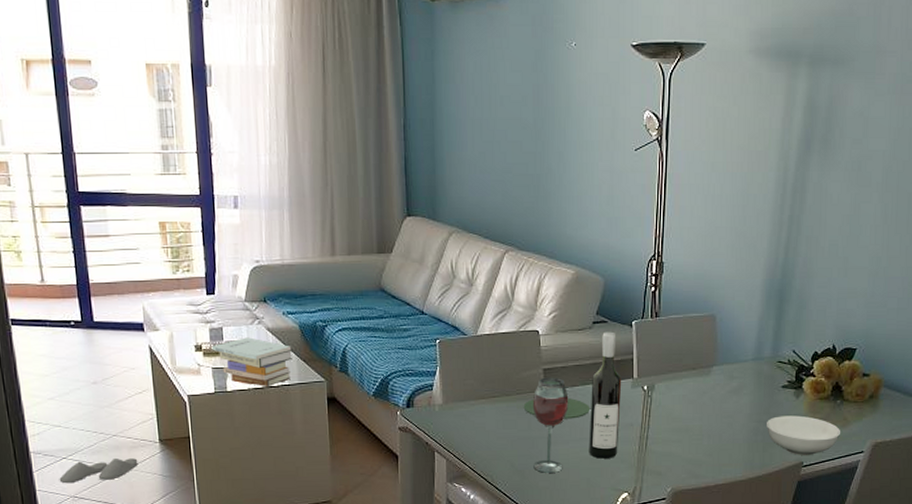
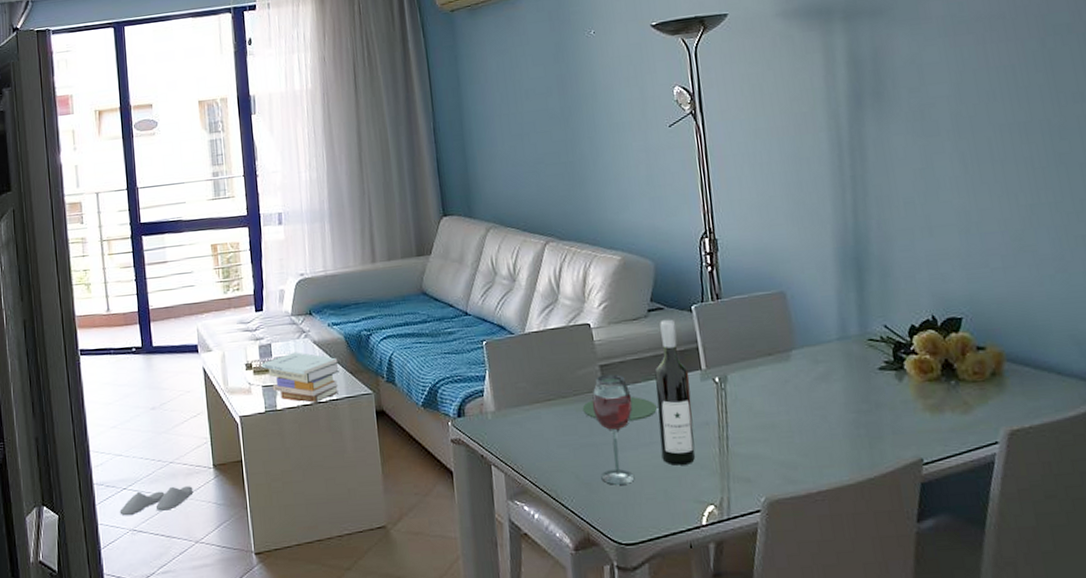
bowl: present [767,415,841,456] -> none [868,402,965,452]

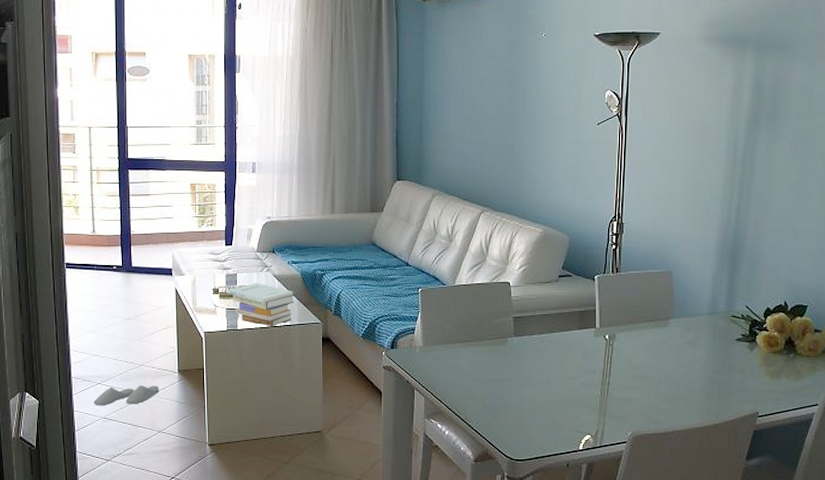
plate: present [582,397,657,421] -> none [495,345,555,364]
wineglass: present [591,374,635,485] -> none [503,325,536,413]
bottle: present [655,319,696,466] -> none [554,285,585,402]

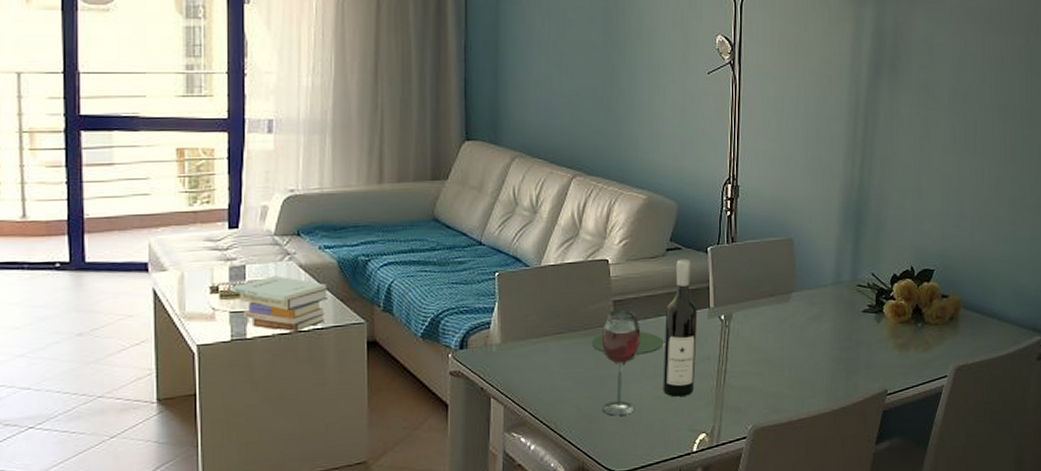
slippers: present [93,386,159,406] -> none [21,423,128,459]
plate: none [495,345,555,364] -> present [591,332,664,355]
wineglass: none [503,325,536,413] -> present [601,309,641,416]
bottle: none [554,285,585,402] -> present [663,259,698,397]

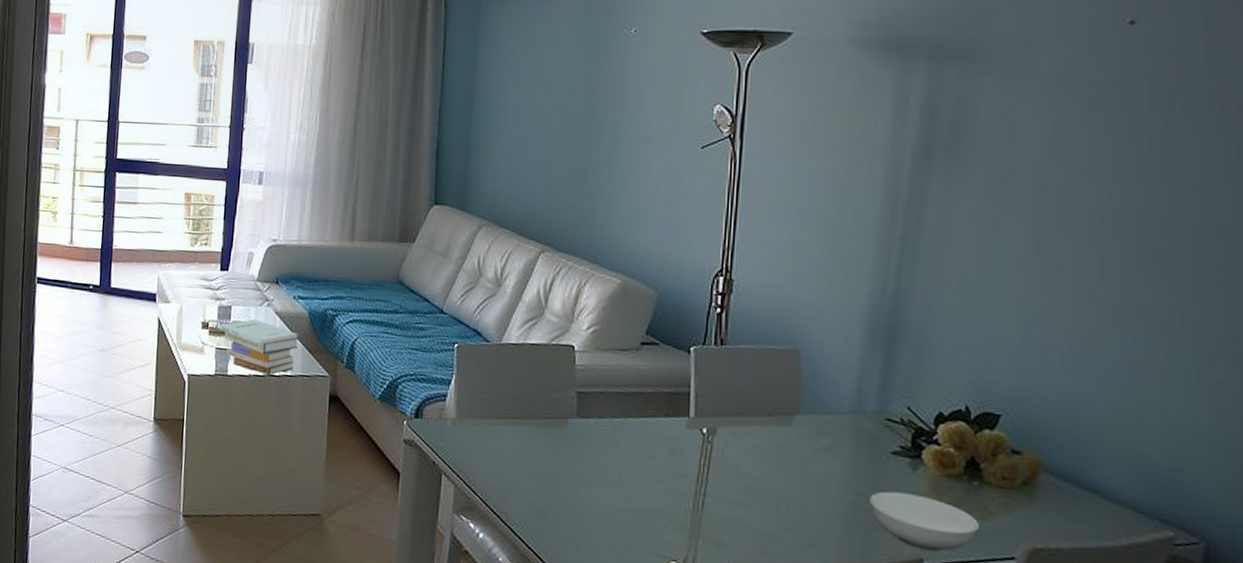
plate: present [591,332,664,355] -> none [550,427,632,458]
wineglass: present [601,309,641,416] -> none [558,402,606,522]
bottle: present [663,259,698,397] -> none [628,355,675,514]
bowl: none [849,341,924,384] -> present [870,491,980,552]

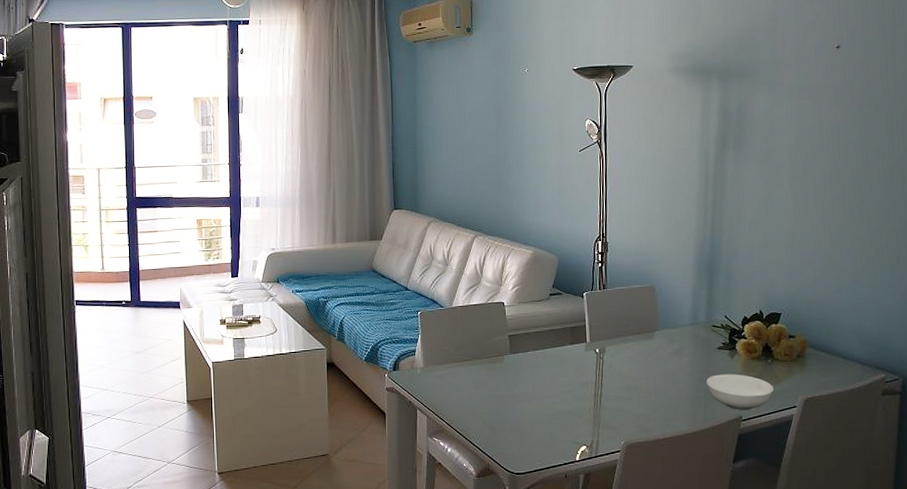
books: present [218,319,298,376] -> none [233,312,299,355]

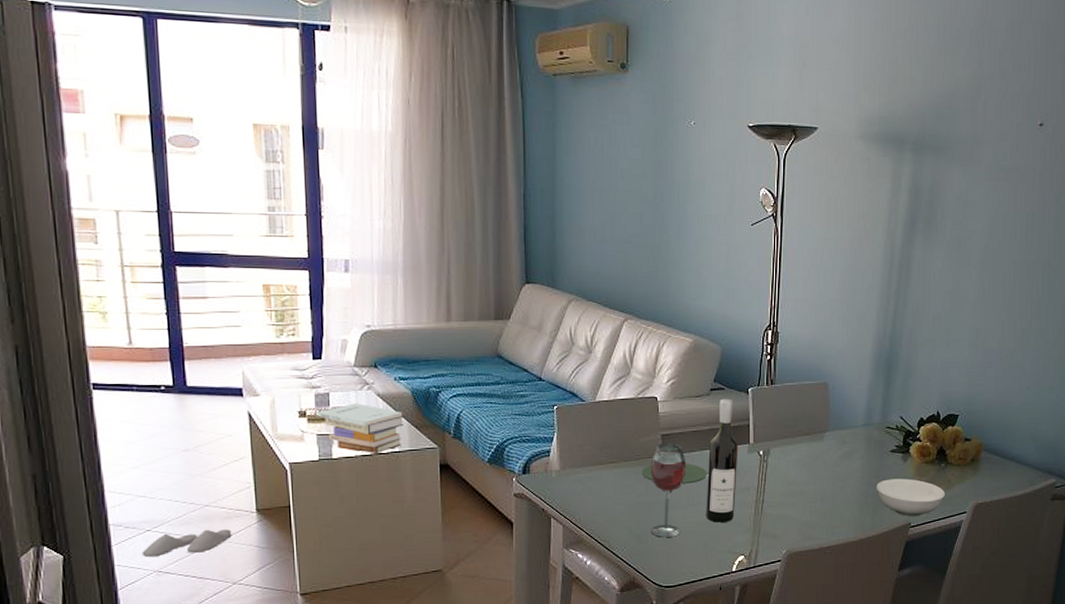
slippers: none [103,417,169,440] -> present [141,529,232,558]
books: none [233,312,299,355] -> present [317,403,403,455]
plate: none [492,361,550,379] -> present [641,464,707,484]
wineglass: none [500,342,532,428] -> present [650,443,686,538]
bottle: none [550,302,577,415] -> present [706,398,738,523]

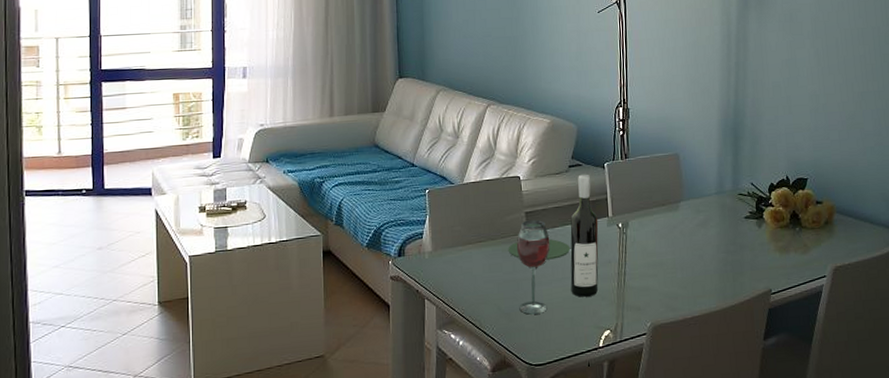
slippers: present [141,529,232,558] -> none [55,322,136,353]
books: present [317,403,403,455] -> none [215,196,291,244]
bowl: present [877,478,946,517] -> none [734,244,803,284]

